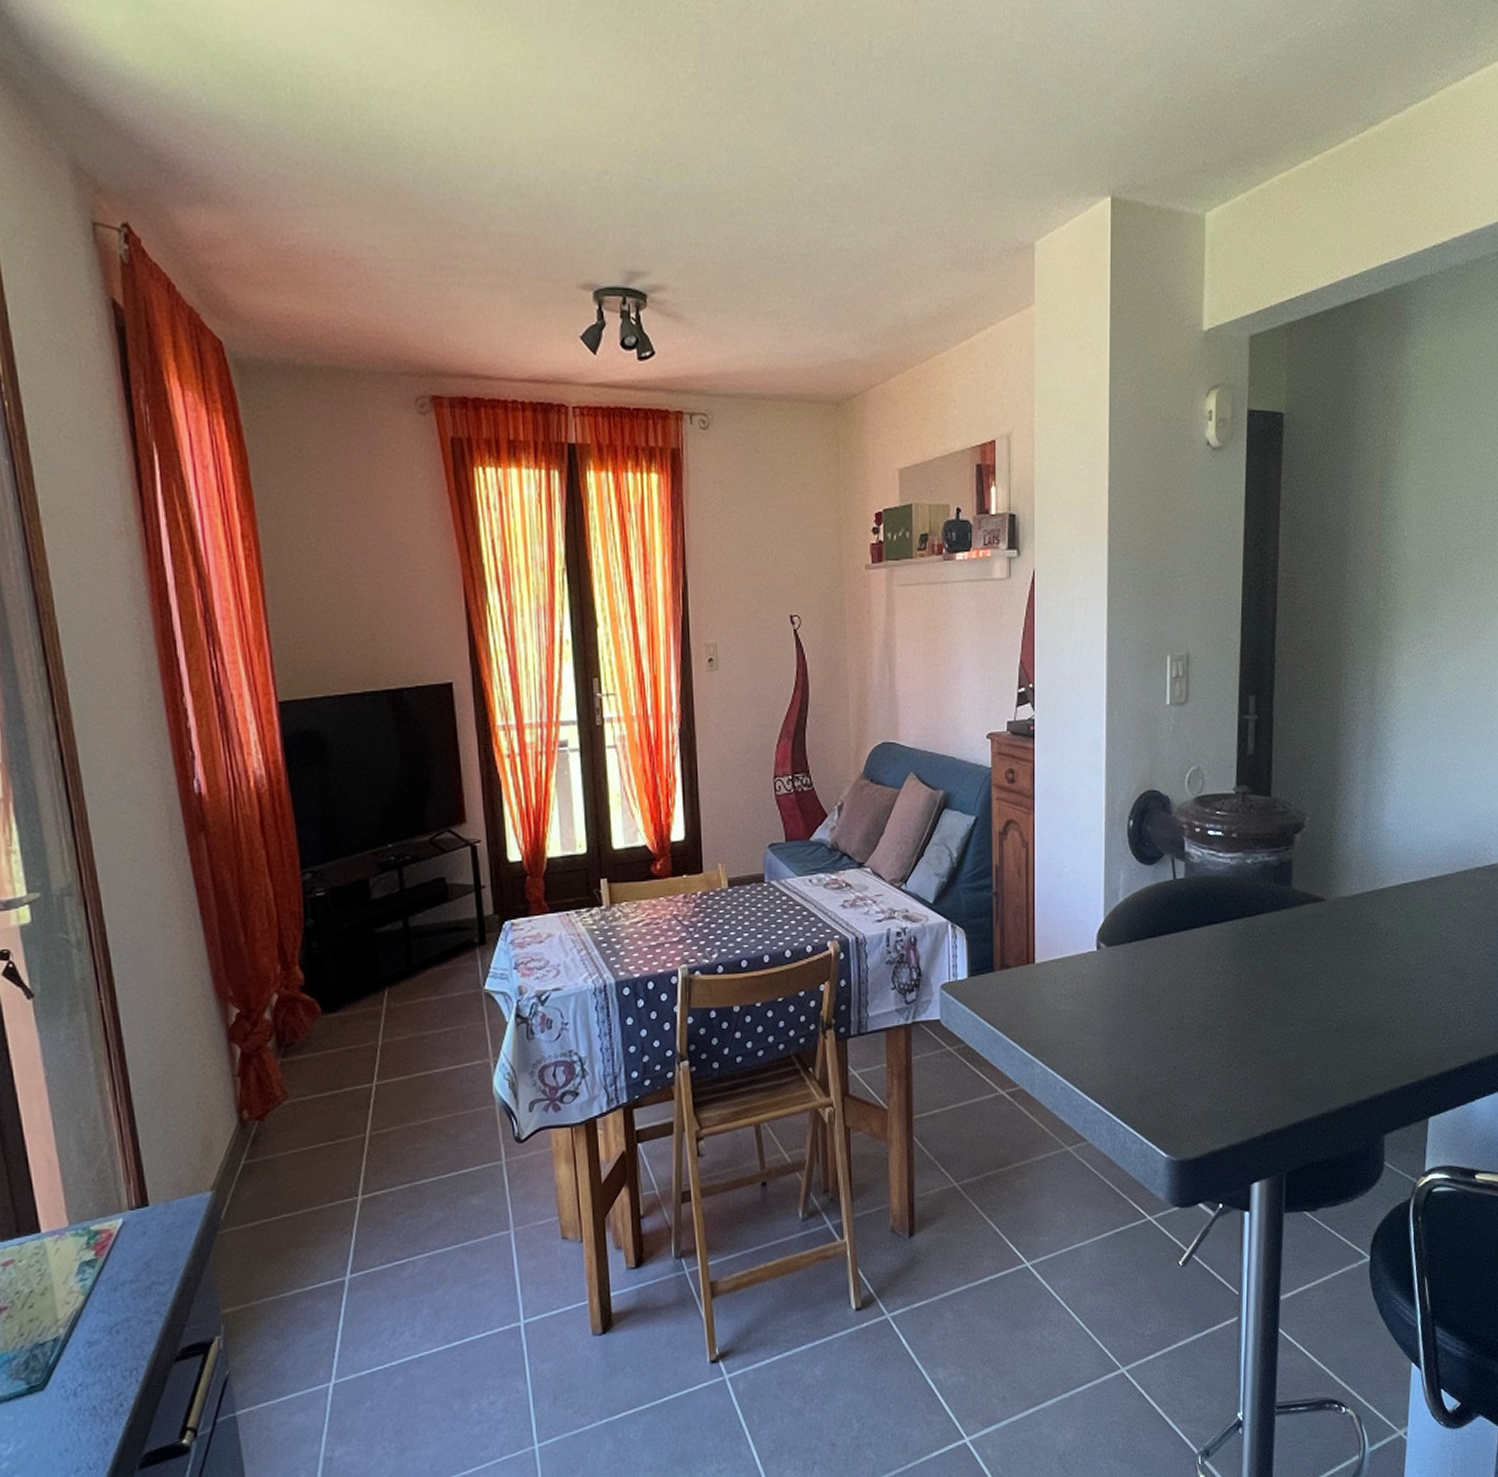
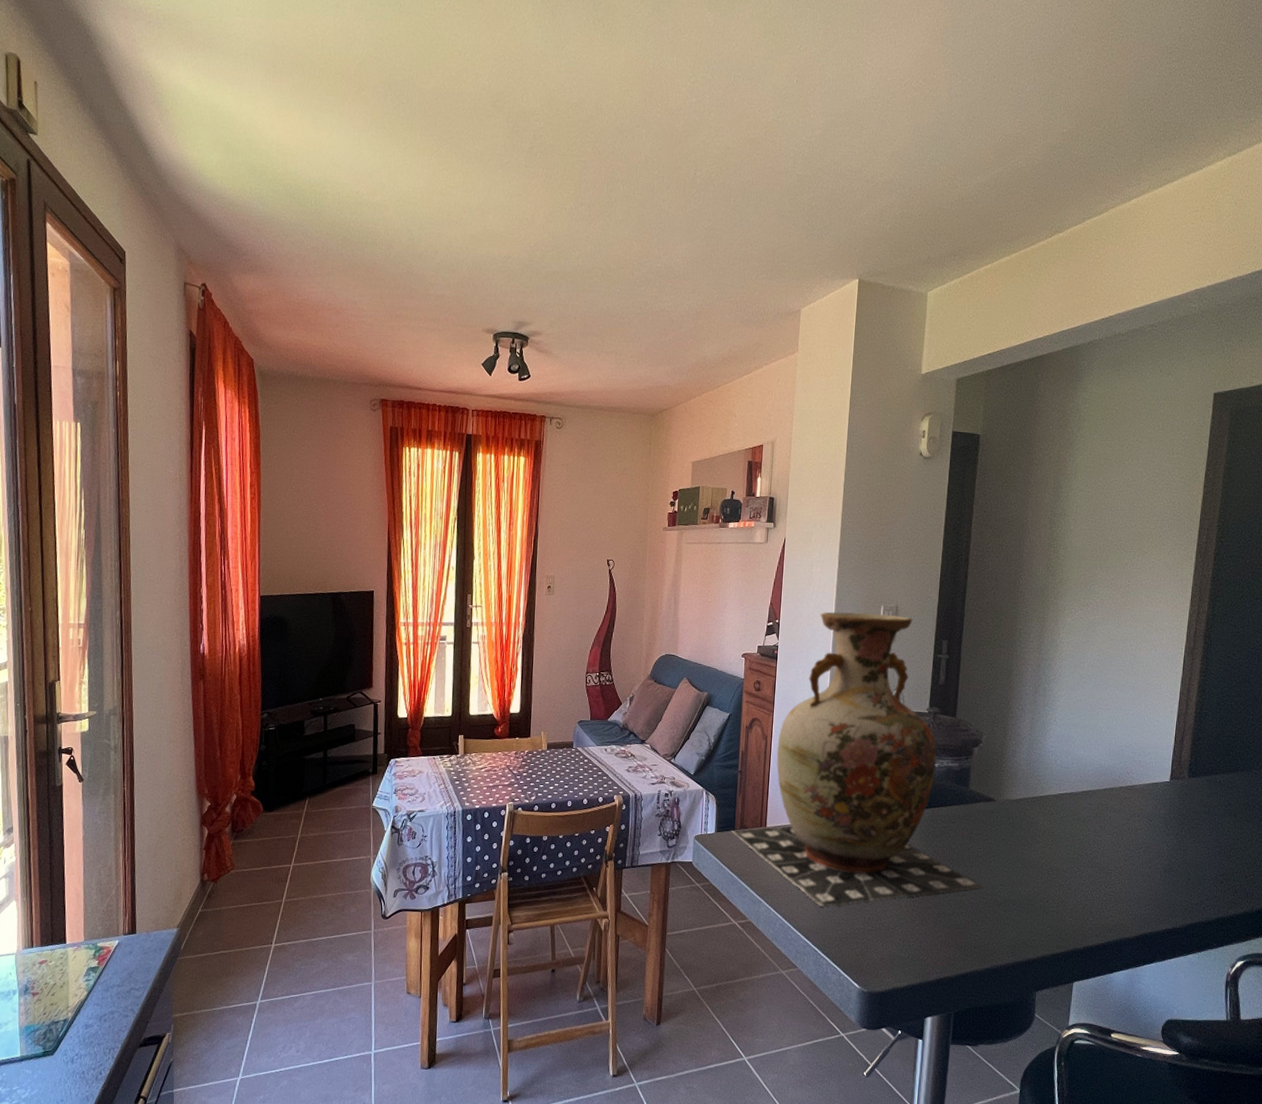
vase: none [989,666,1315,1059] -> present [731,611,984,907]

